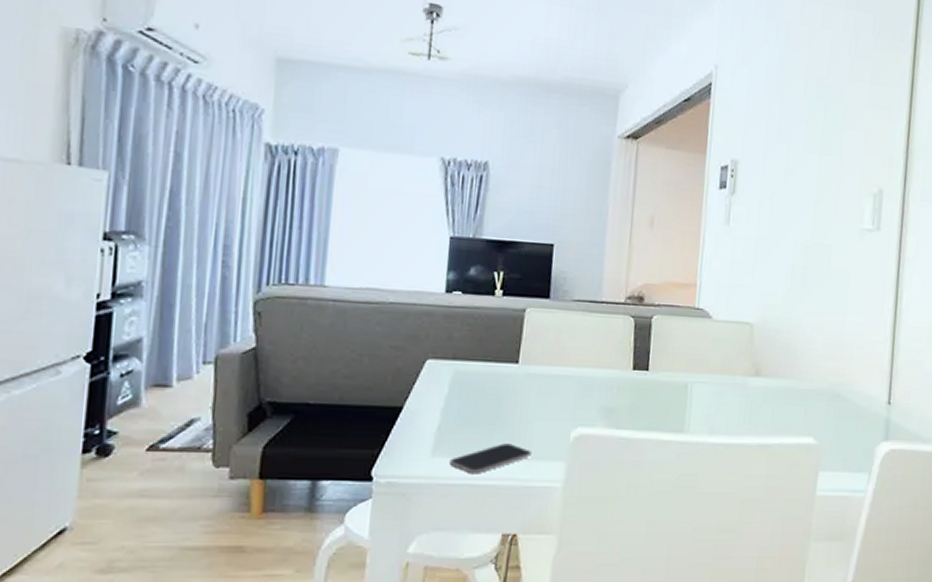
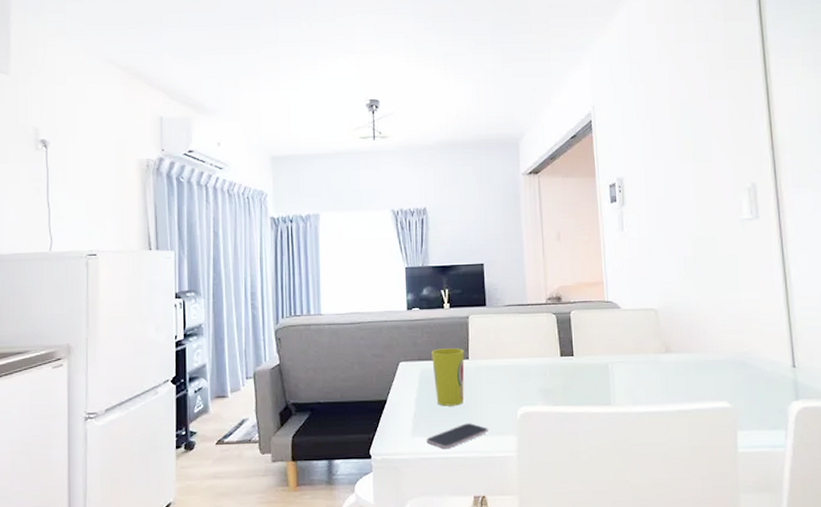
cup: none [469,346,514,421] -> present [432,348,465,406]

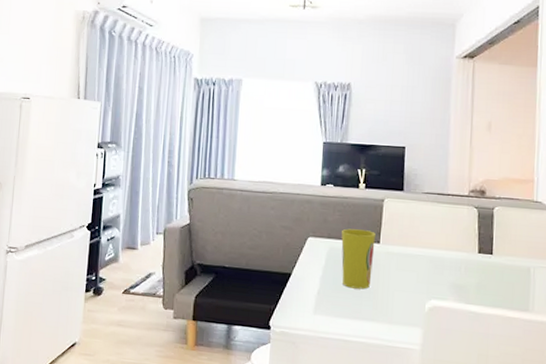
smartphone: present [426,423,488,449] -> none [327,308,393,332]

